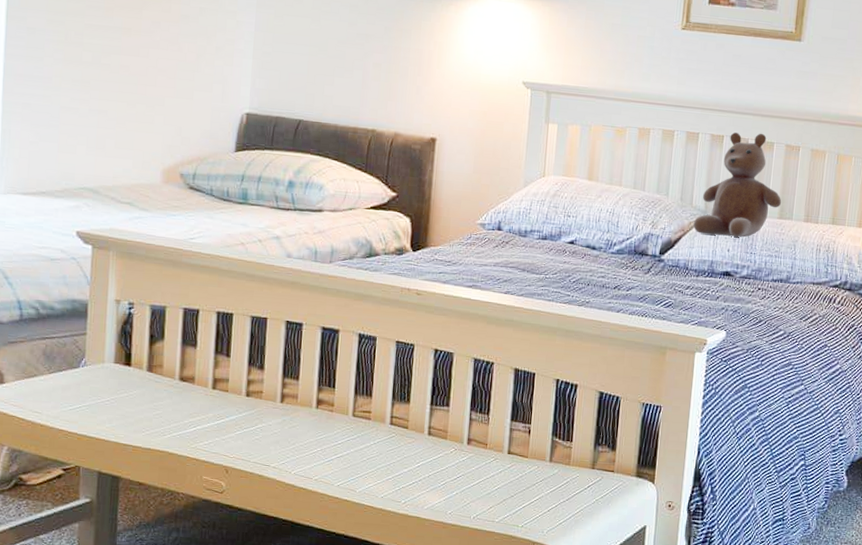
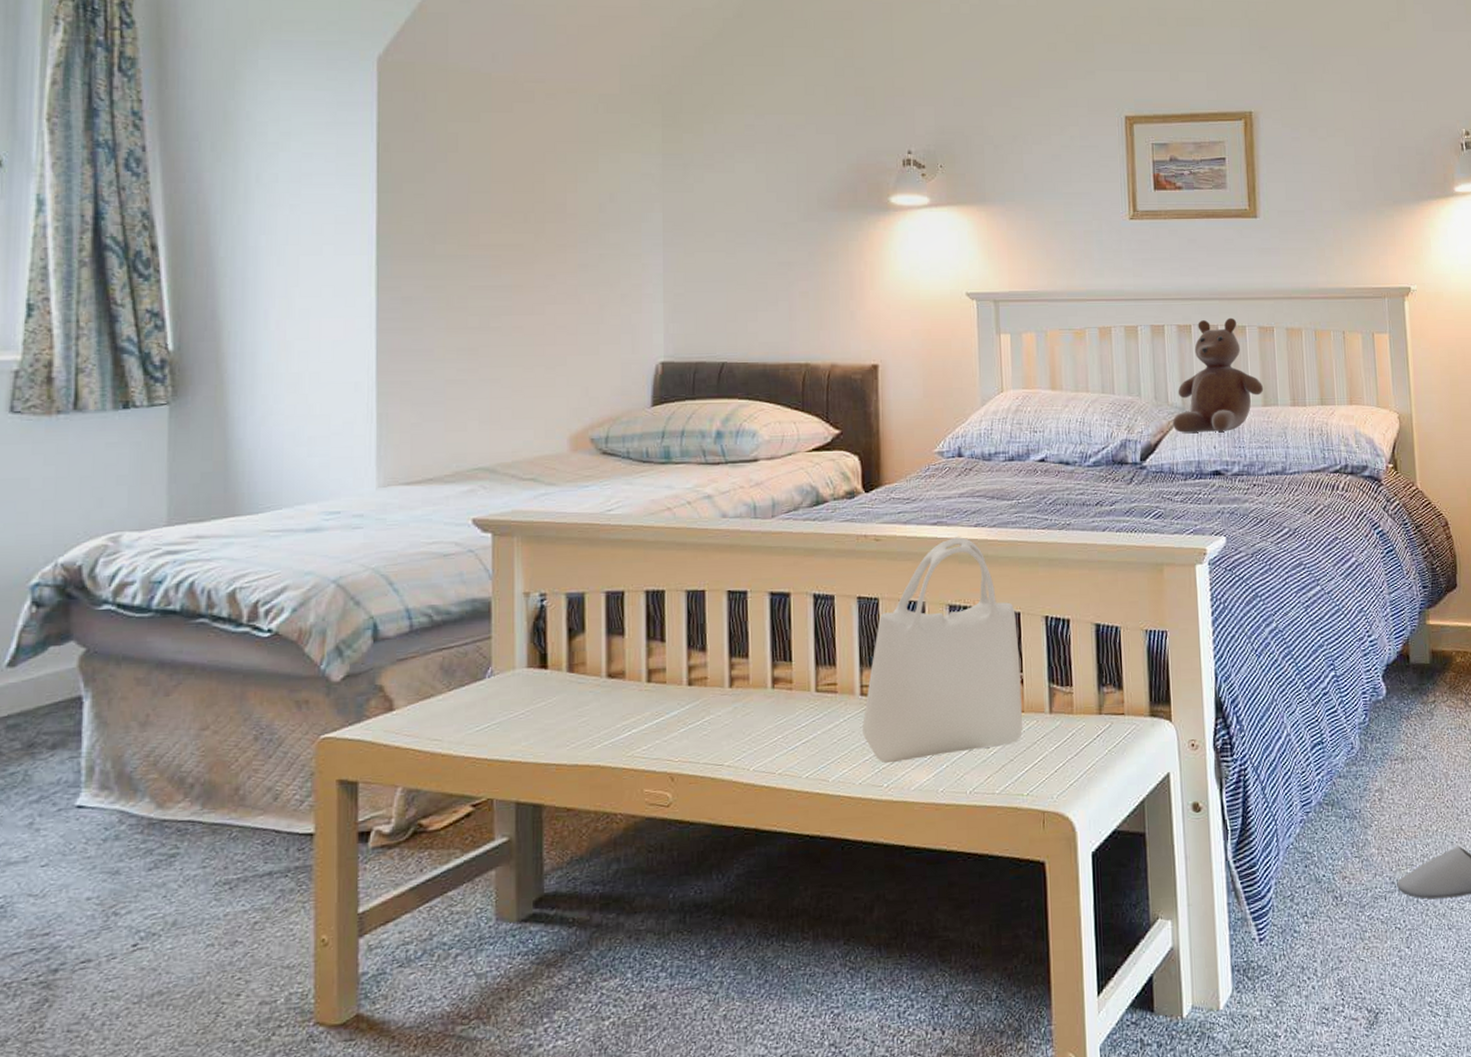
handbag: none [388,300,531,485] -> present [862,537,1022,764]

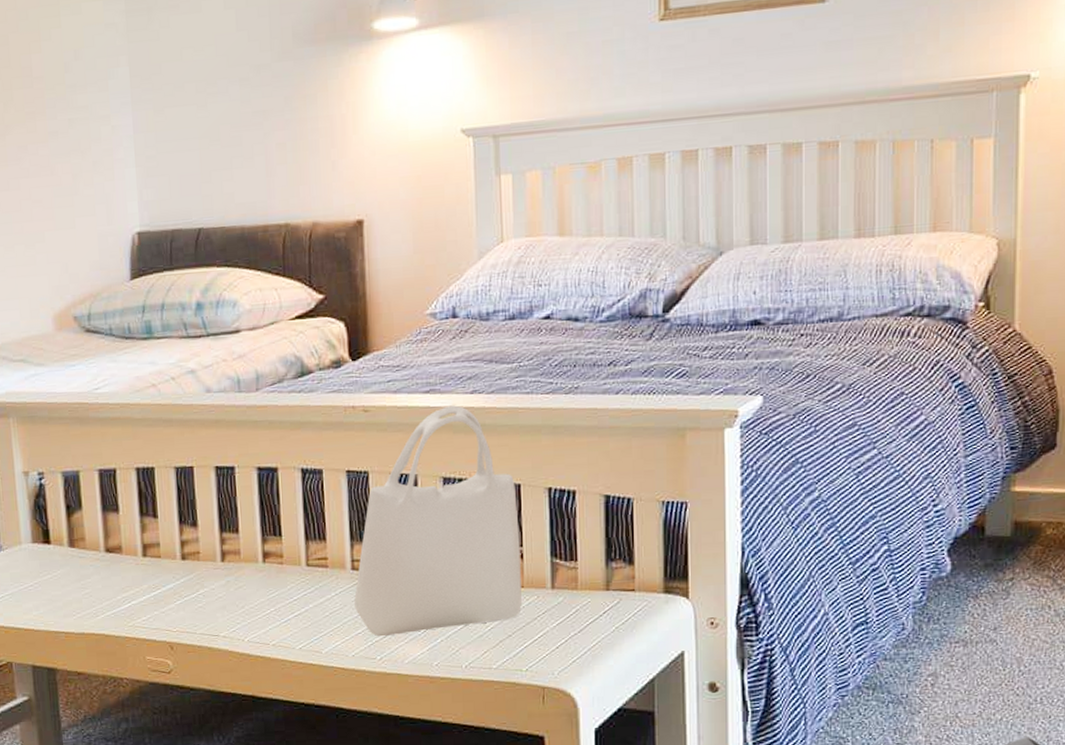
teddy bear: present [1172,317,1264,433] -> none [703,133,821,278]

